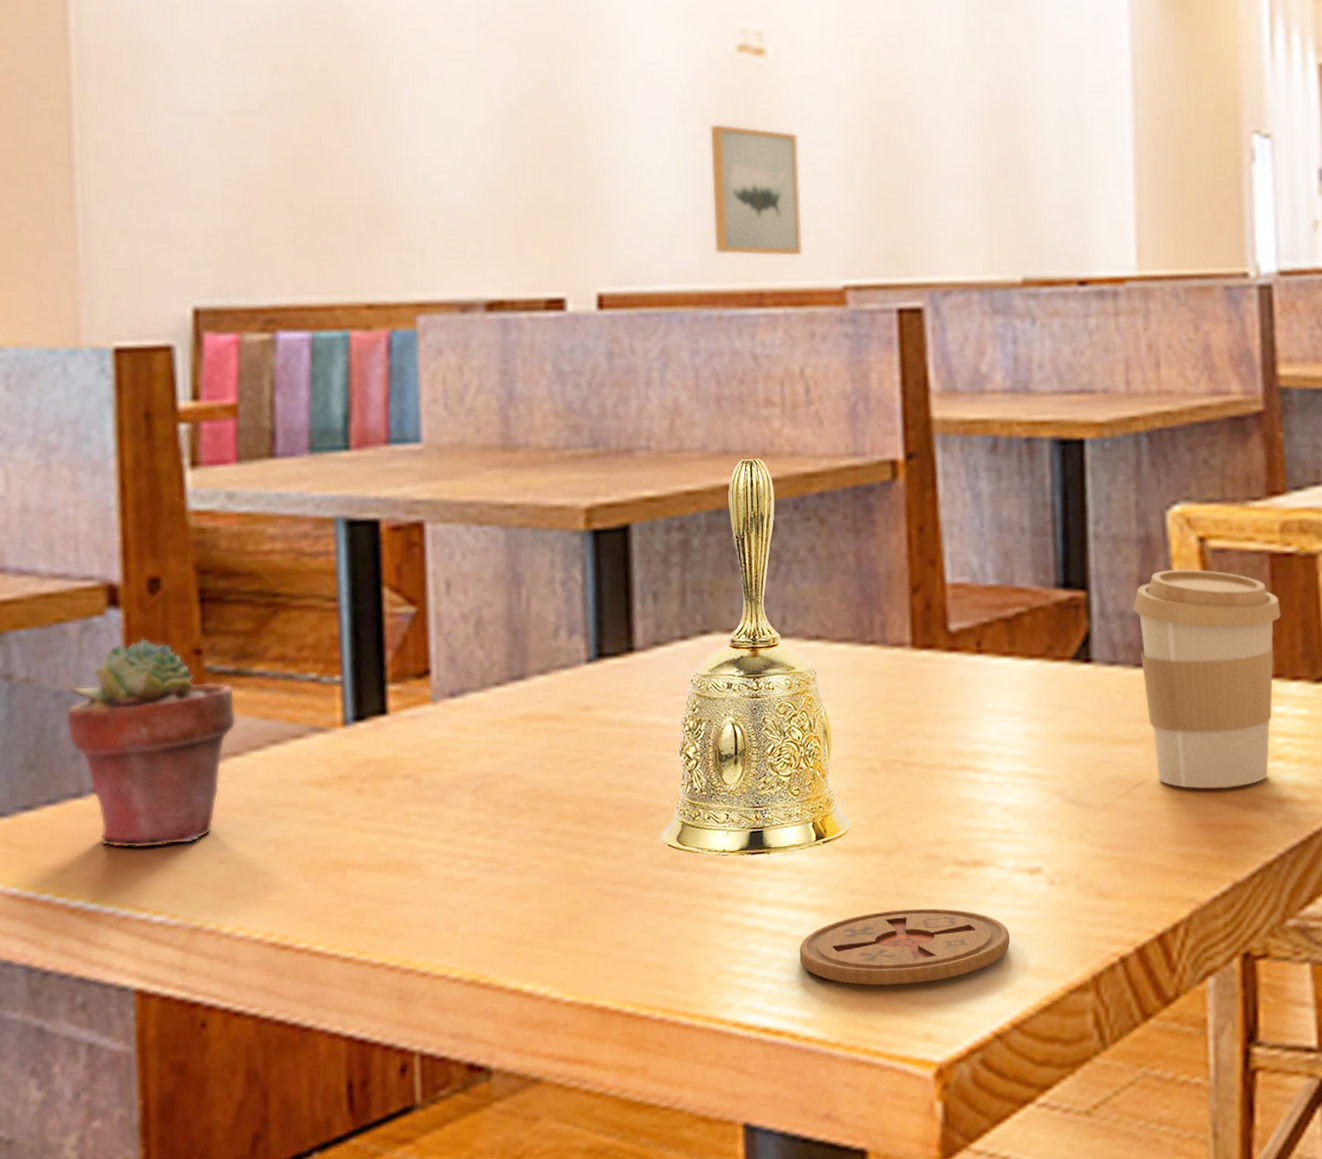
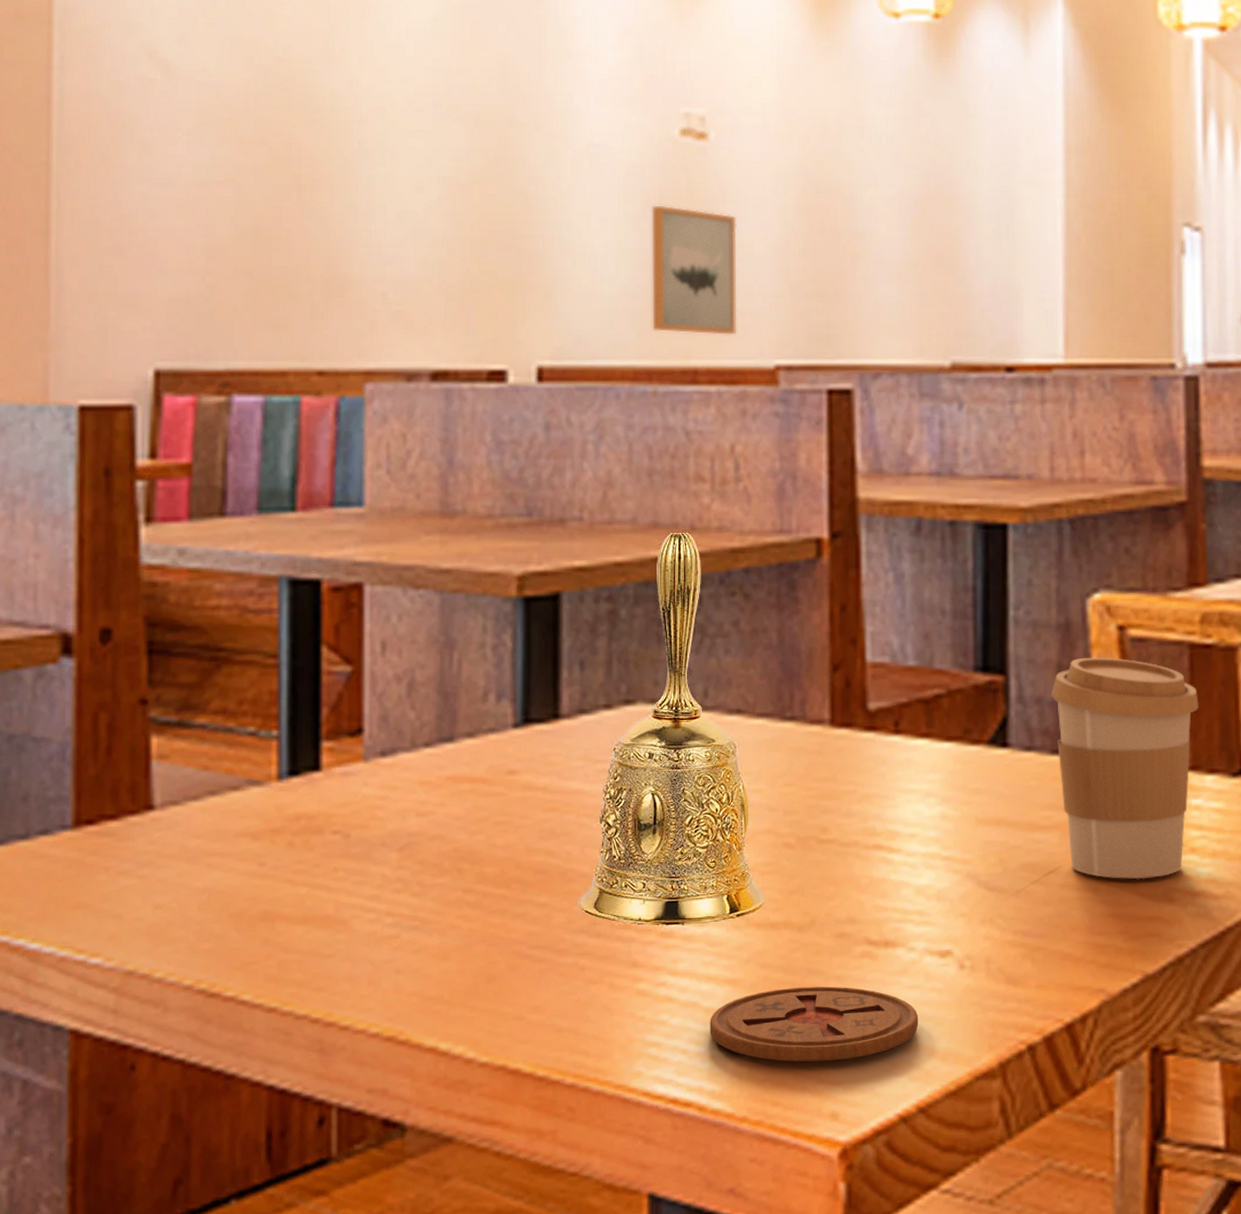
potted succulent: present [66,638,236,849] -> none [18,686,177,891]

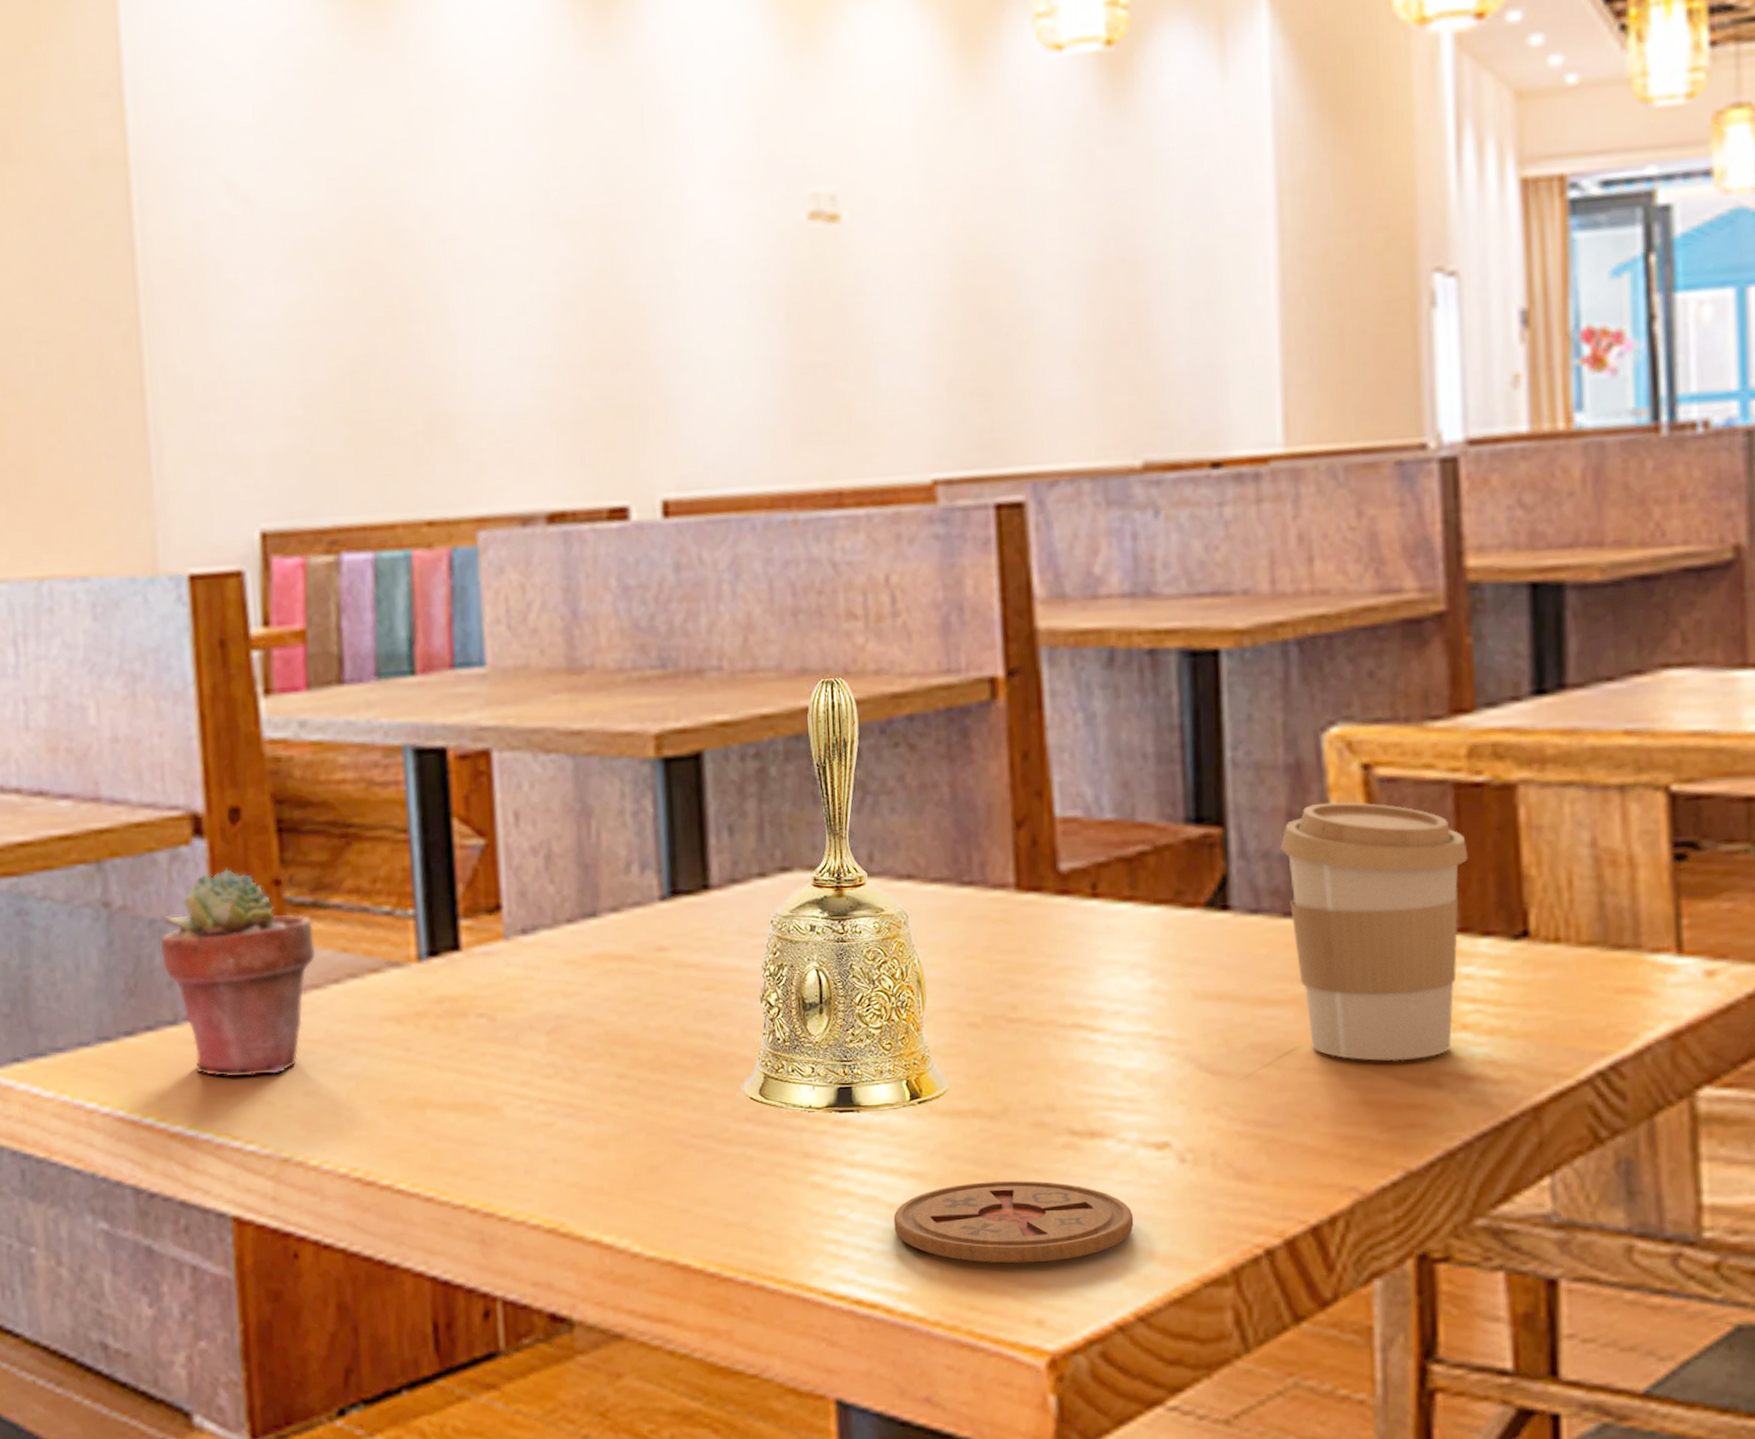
potted succulent: none [18,686,177,891] -> present [160,868,316,1077]
wall art: present [651,205,737,336] -> none [779,303,886,451]

